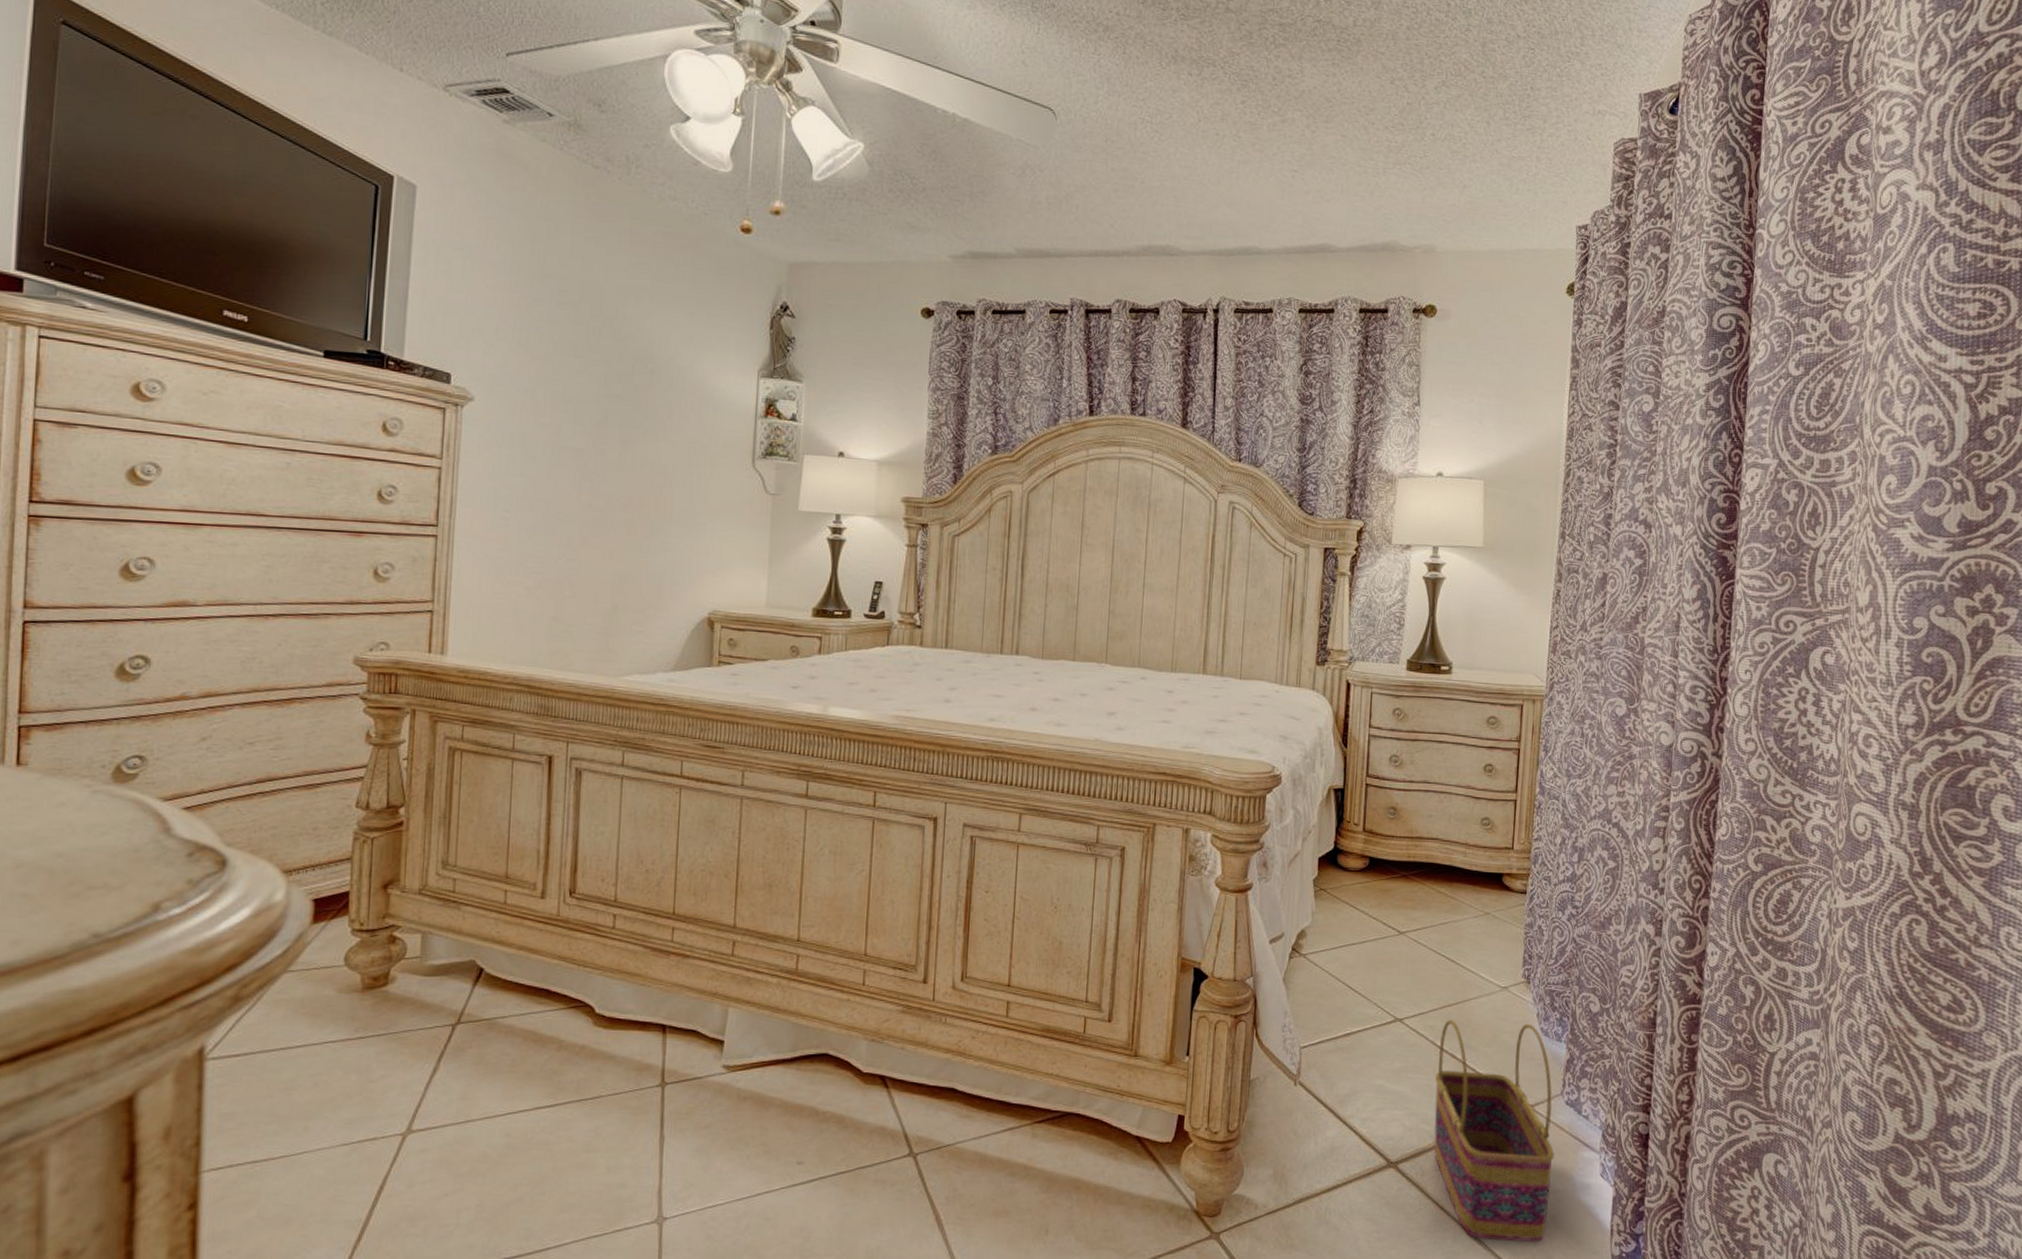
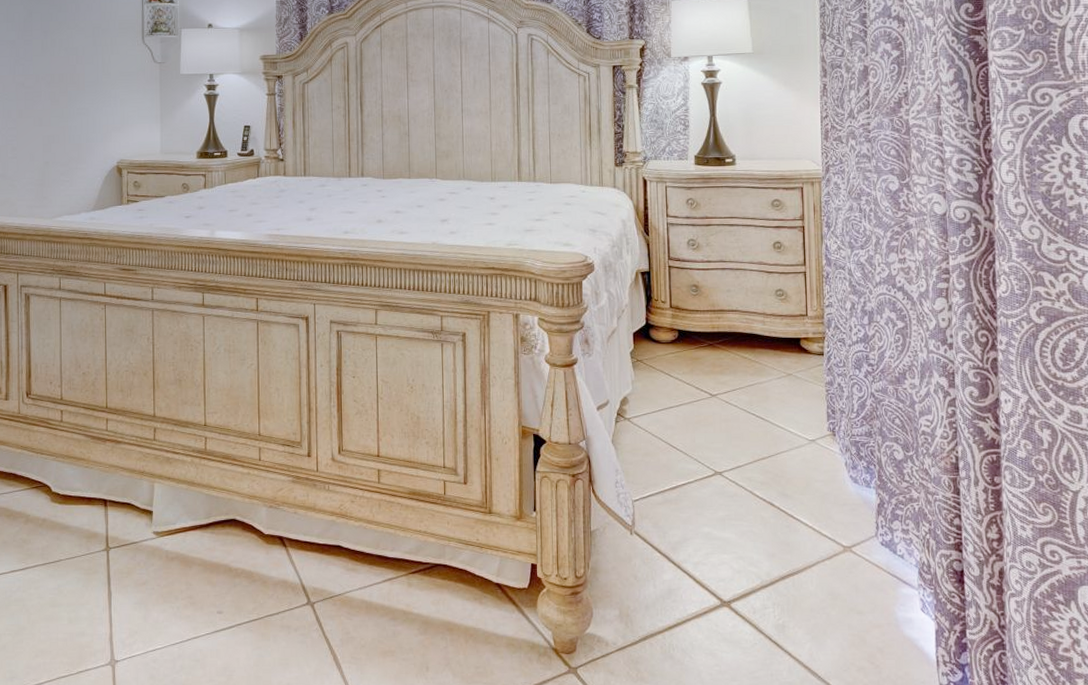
basket: present [1434,1019,1555,1243] -> none [757,471,875,674]

